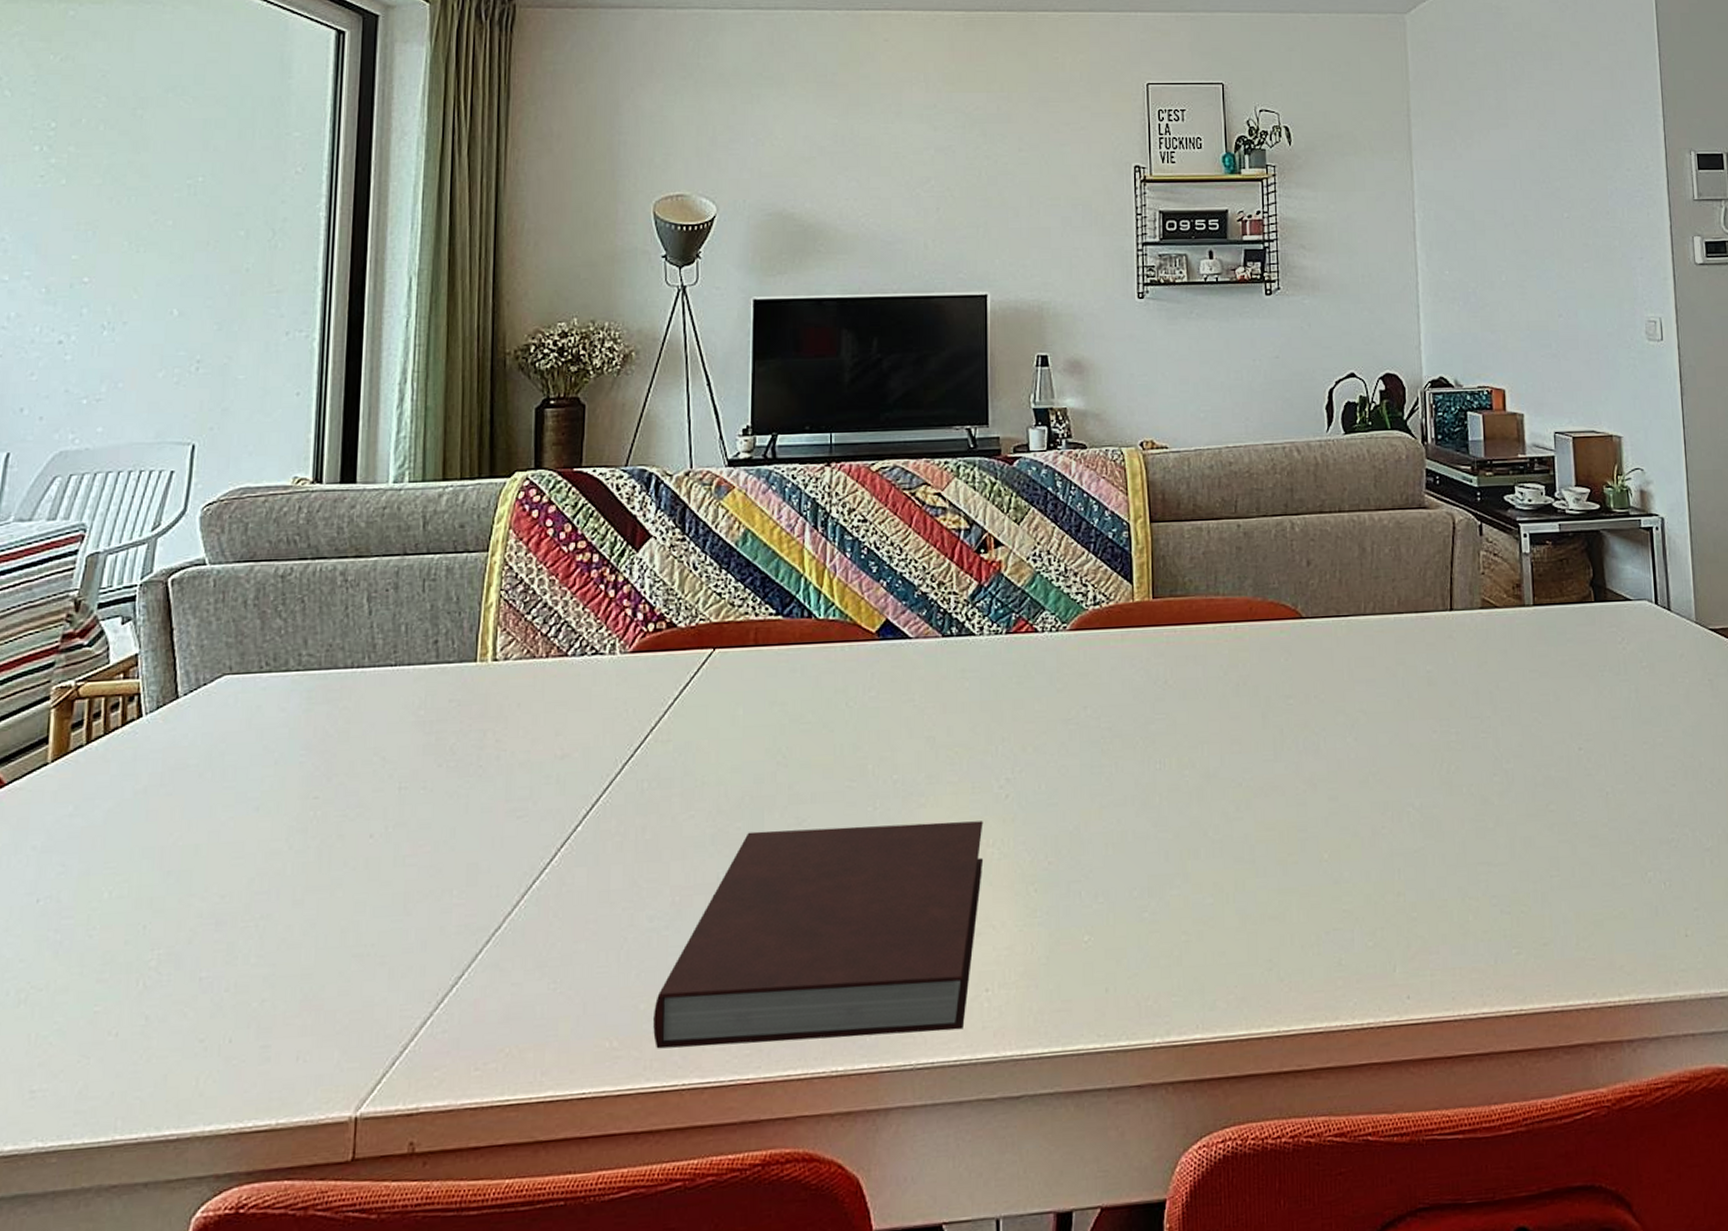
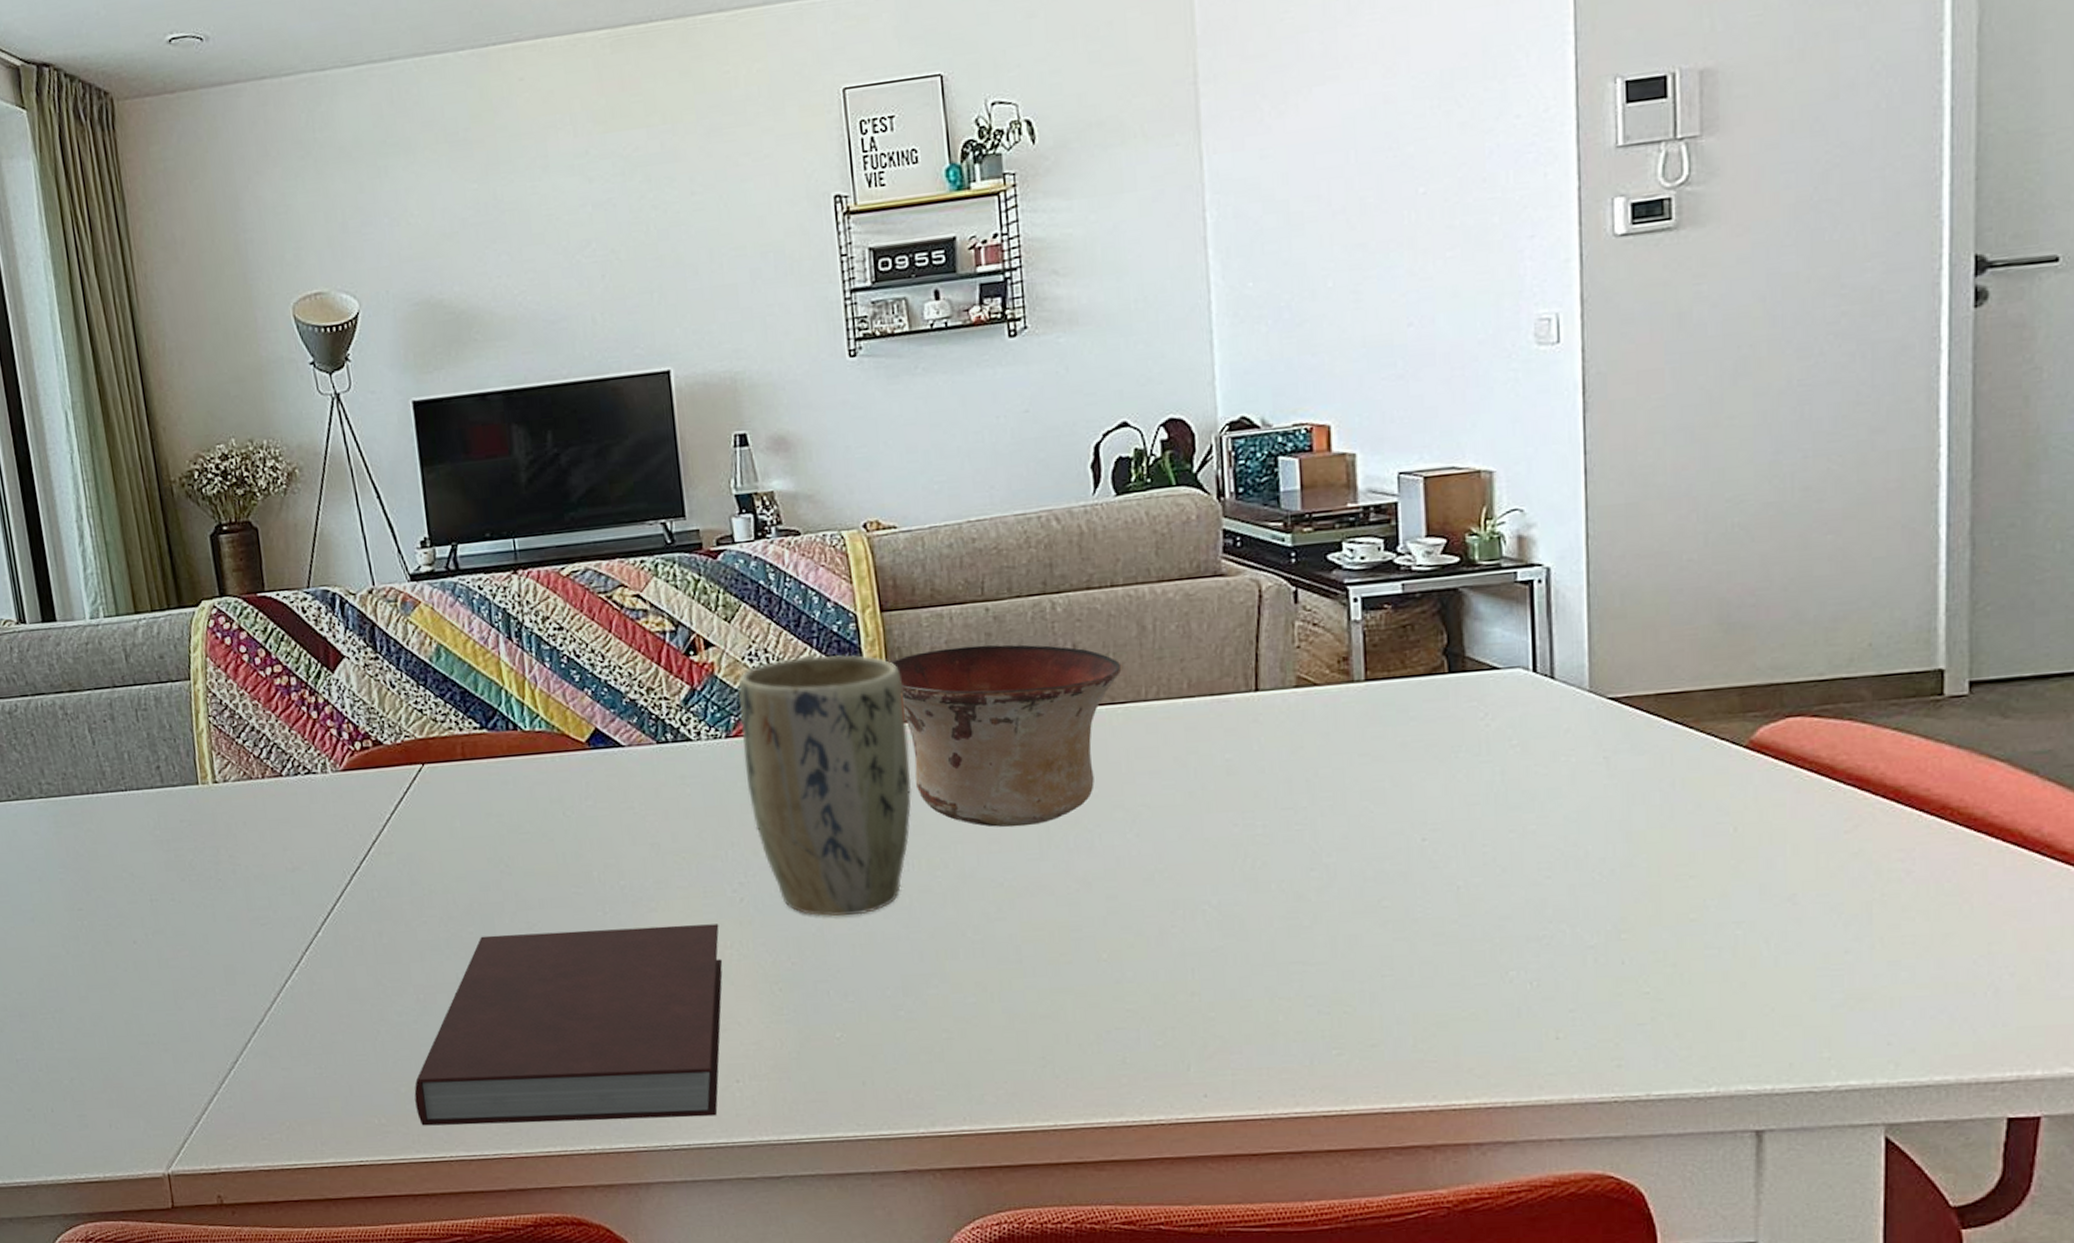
plant pot: none [1020,559,1168,814] -> present [738,654,912,916]
bowl: none [1154,557,1347,729] -> present [889,644,1124,827]

